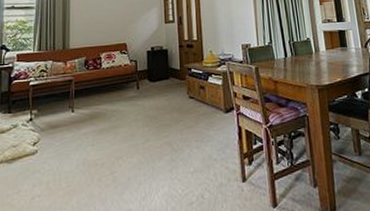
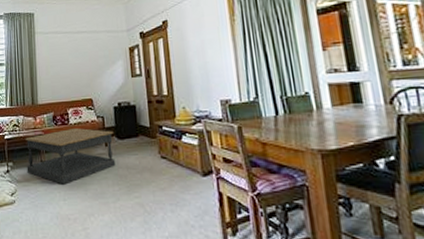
coffee table: none [53,72,146,130] -> present [25,128,116,185]

